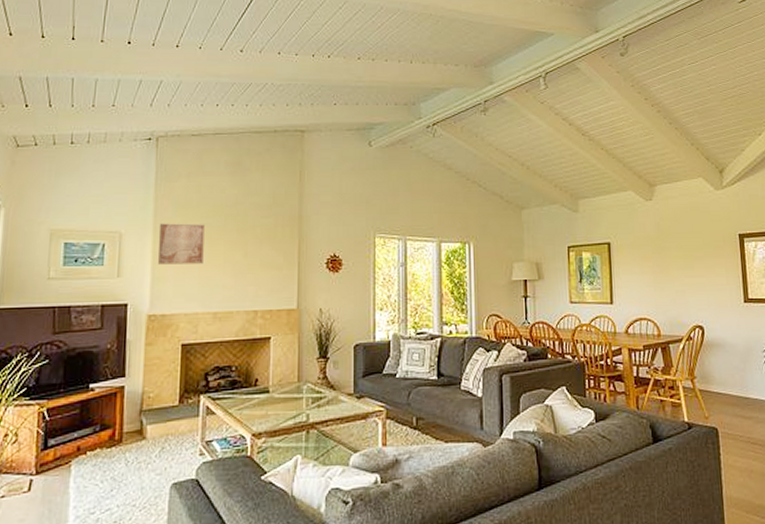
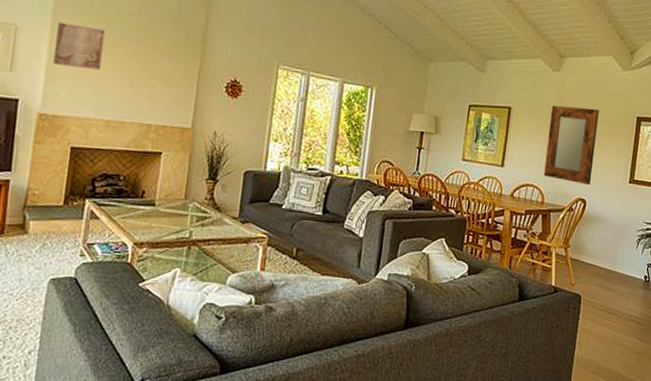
home mirror: none [650,232,705,311] -> present [544,105,599,186]

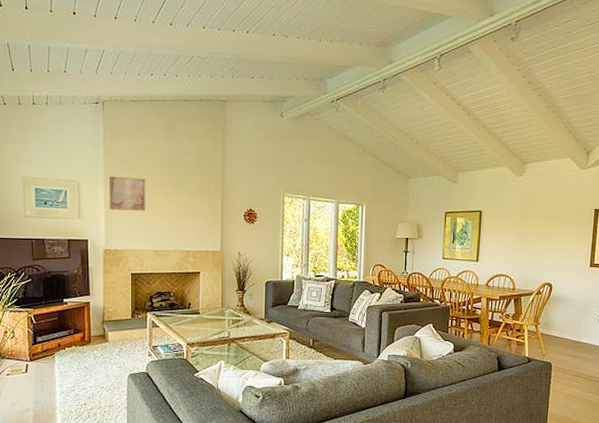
home mirror: present [544,105,599,186] -> none [514,205,560,272]

